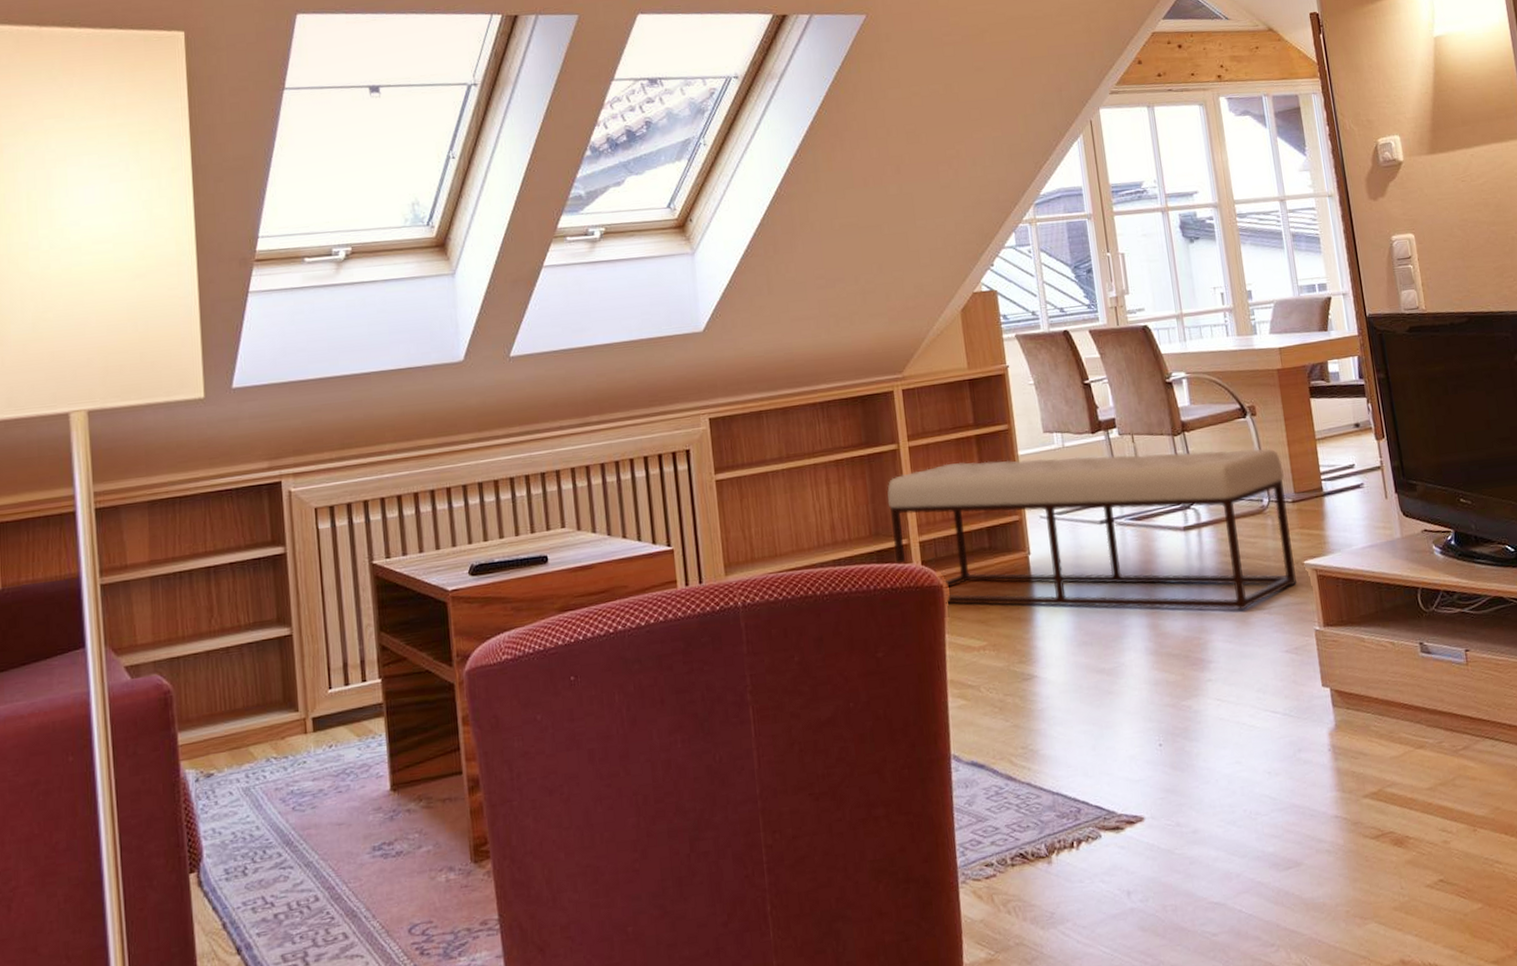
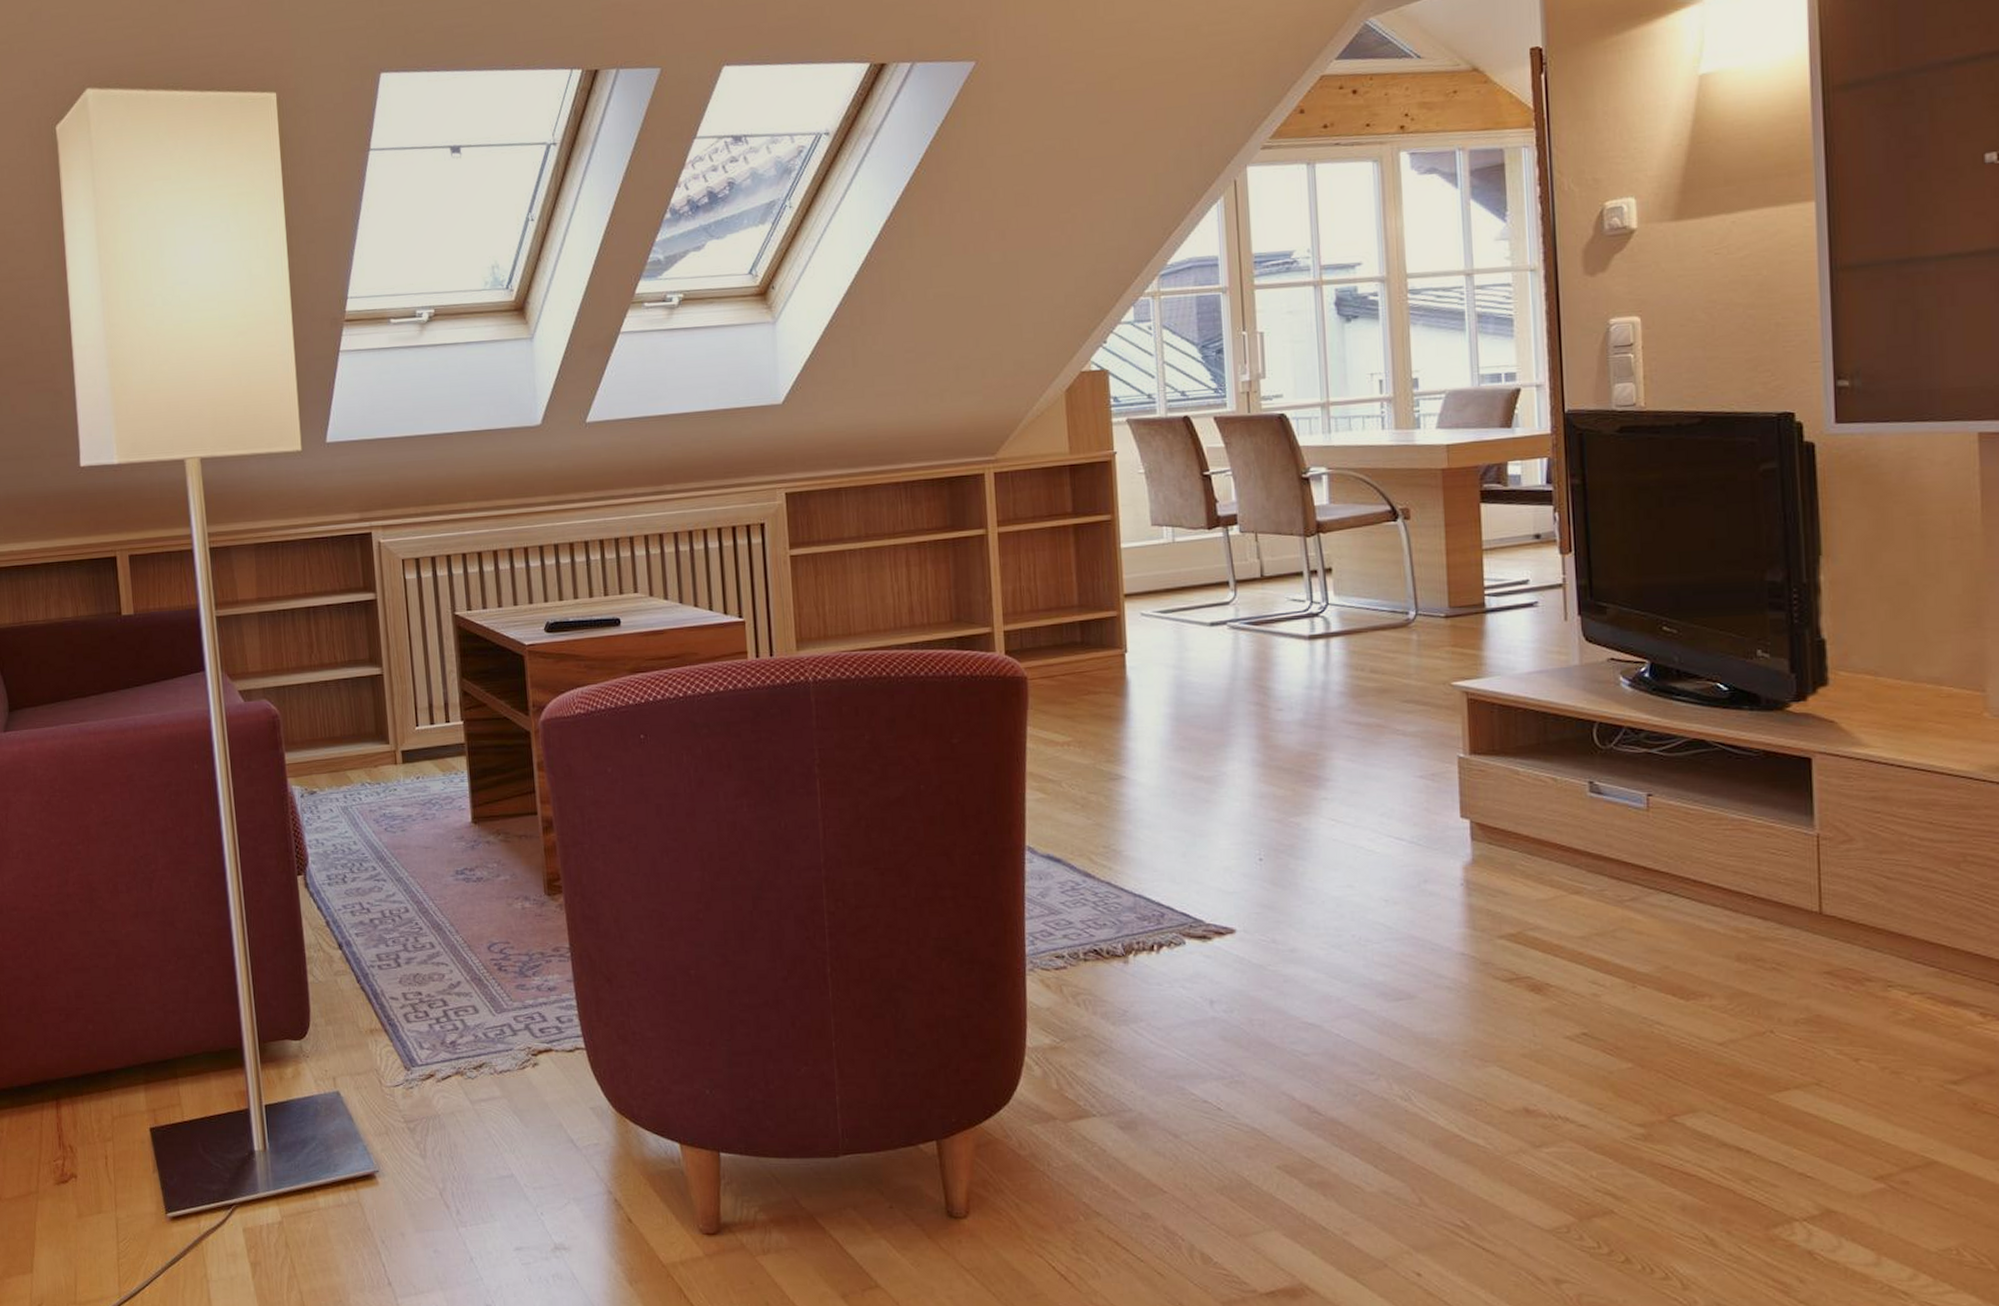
bench: present [887,448,1297,610] -> none [971,552,1441,728]

